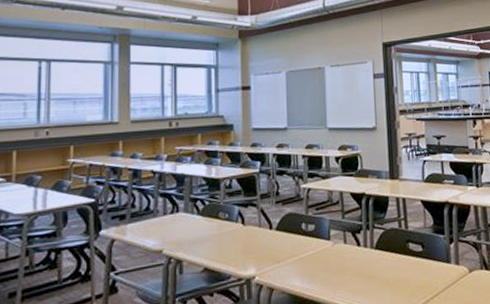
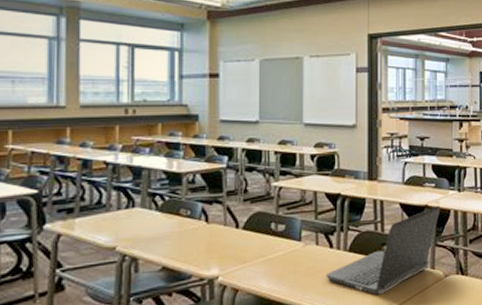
laptop computer: none [354,201,461,292] -> present [325,205,441,295]

